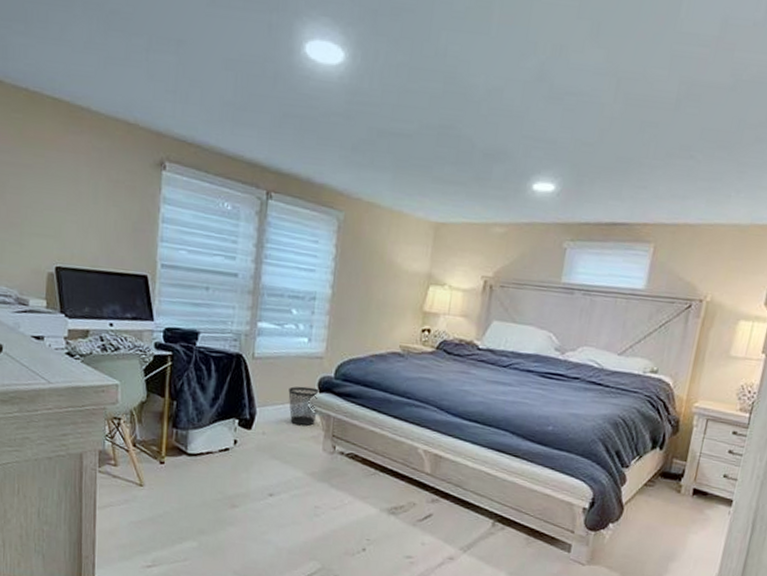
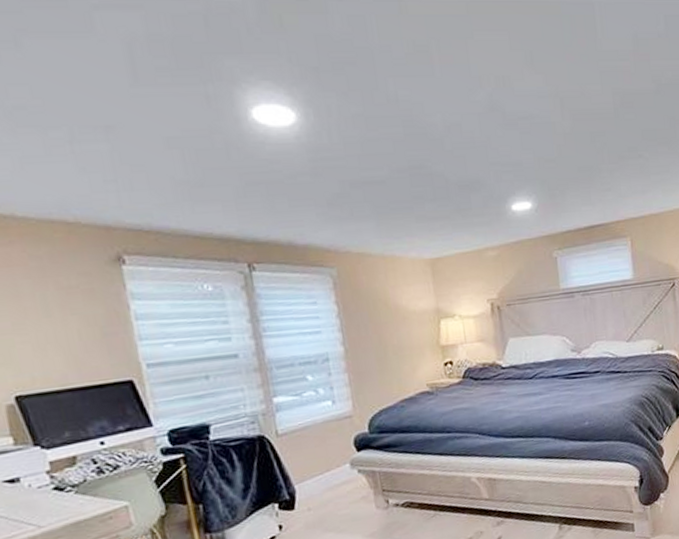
wastebasket: present [288,386,318,426] -> none [324,448,361,491]

